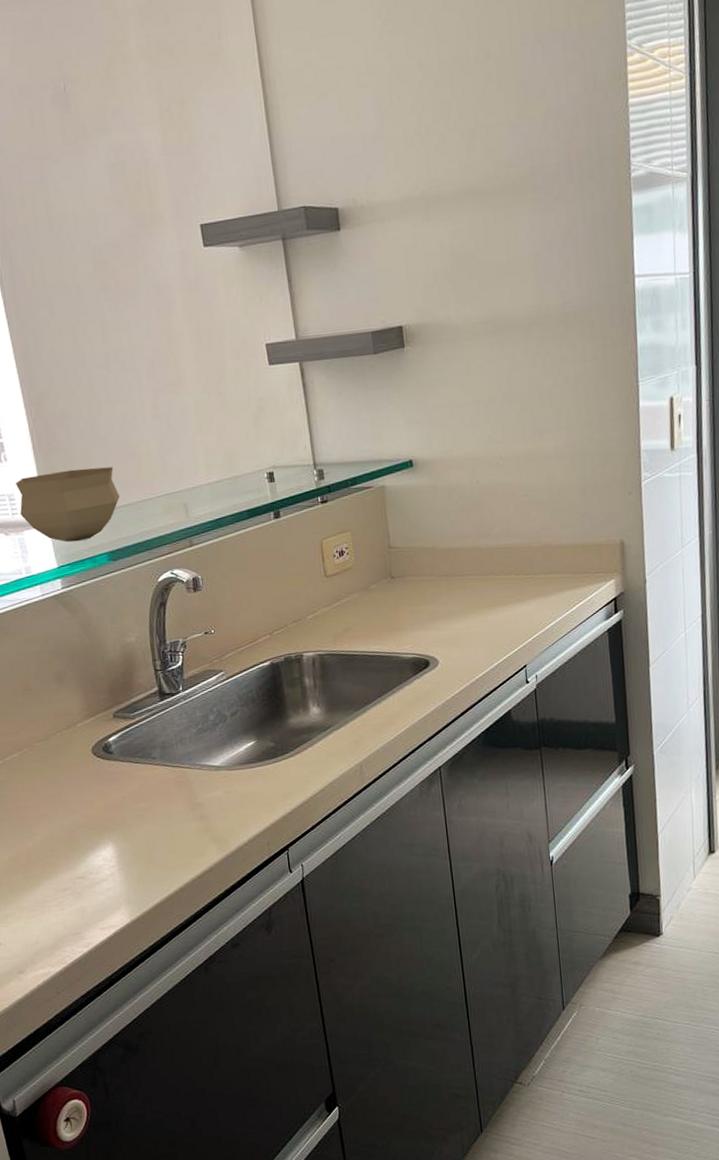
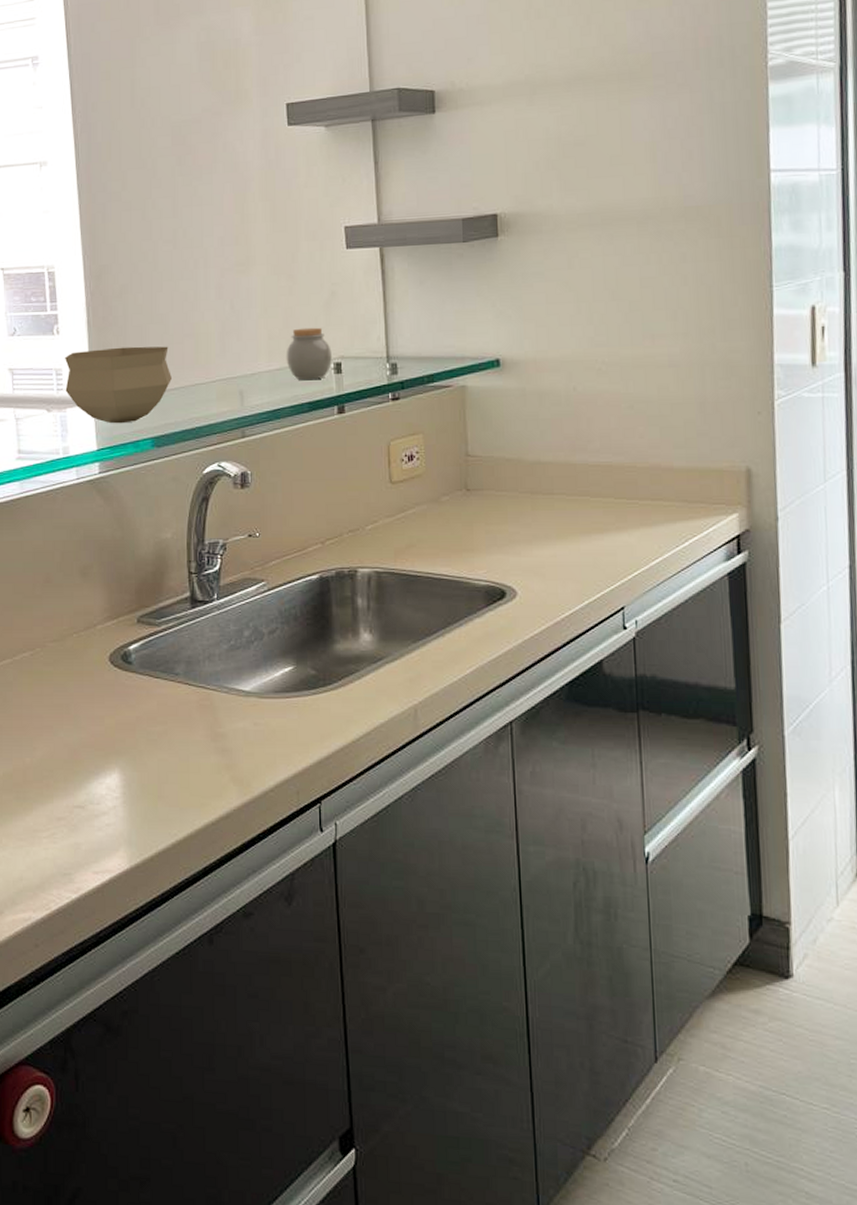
jar: none [222,440,265,490] -> present [286,327,332,380]

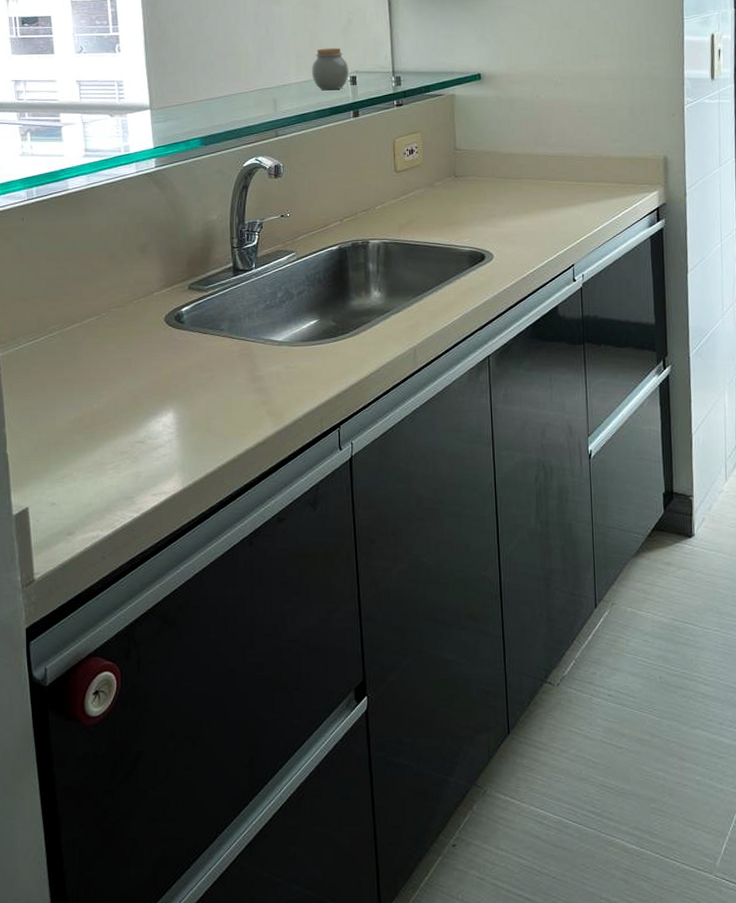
bowl: present [65,346,172,424] -> none [126,62,217,126]

